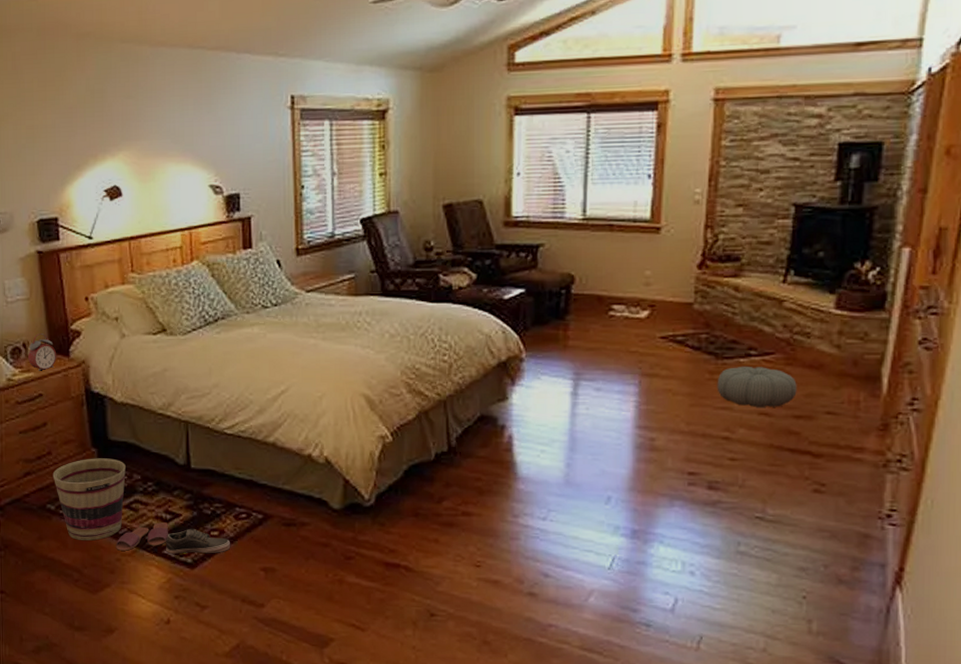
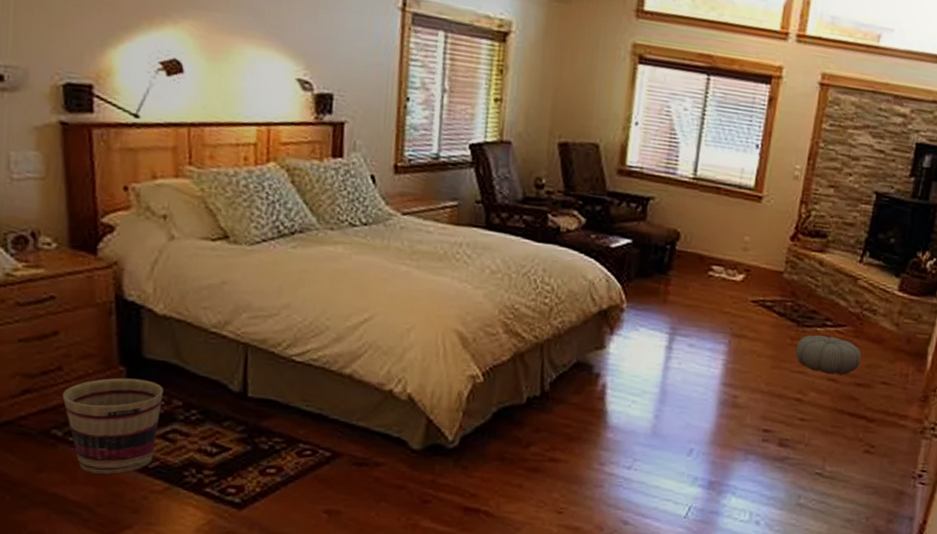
alarm clock: present [27,334,57,371] -> none [36,222,79,268]
slippers: present [116,522,169,551] -> none [143,456,214,488]
shoe: present [166,528,231,554] -> none [208,464,290,494]

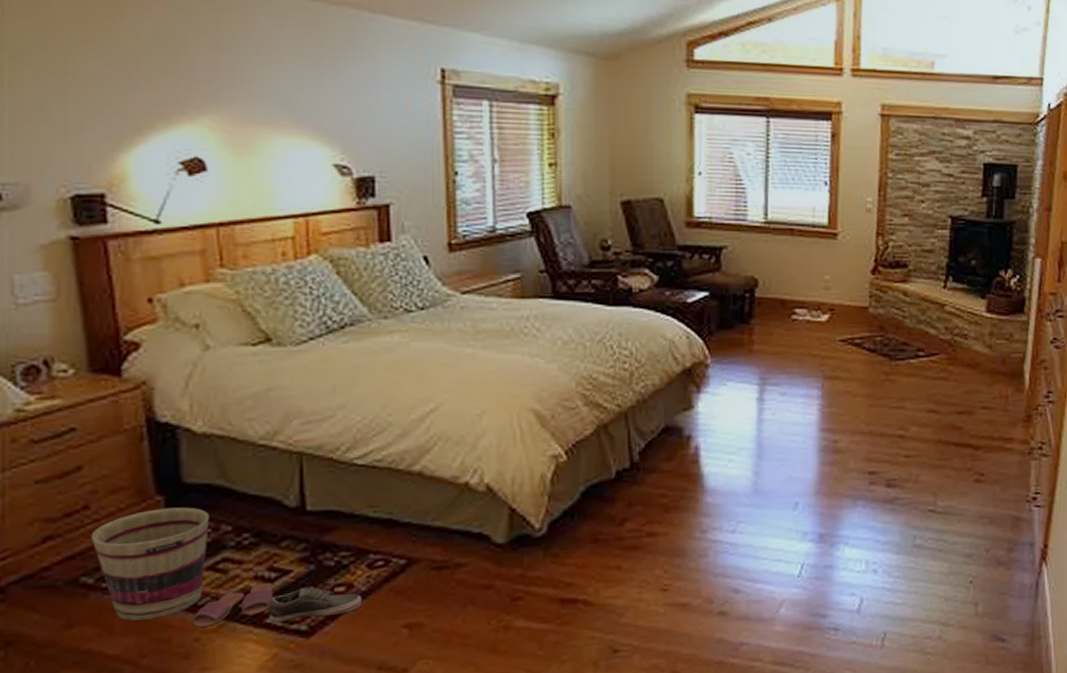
slippers: none [143,456,214,488] -> present [192,583,274,627]
shoe: none [208,464,290,494] -> present [269,586,363,623]
pouf: present [795,334,862,375] -> none [891,366,958,405]

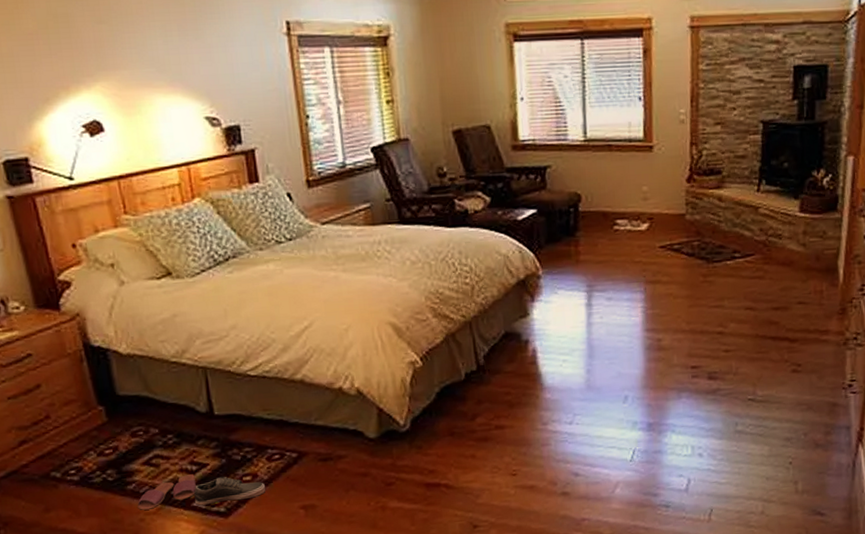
basket: present [91,507,209,621] -> none [54,414,143,506]

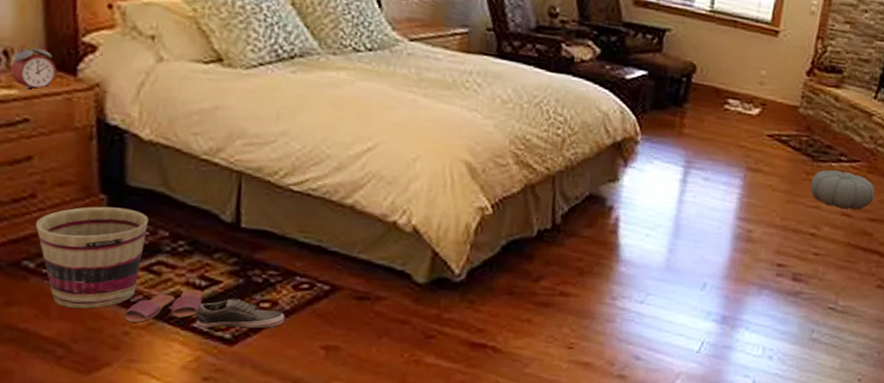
alarm clock: none [8,287,45,329] -> present [9,40,57,89]
basket: none [54,414,143,506] -> present [35,206,148,309]
pouf: none [709,267,774,303] -> present [810,169,875,210]

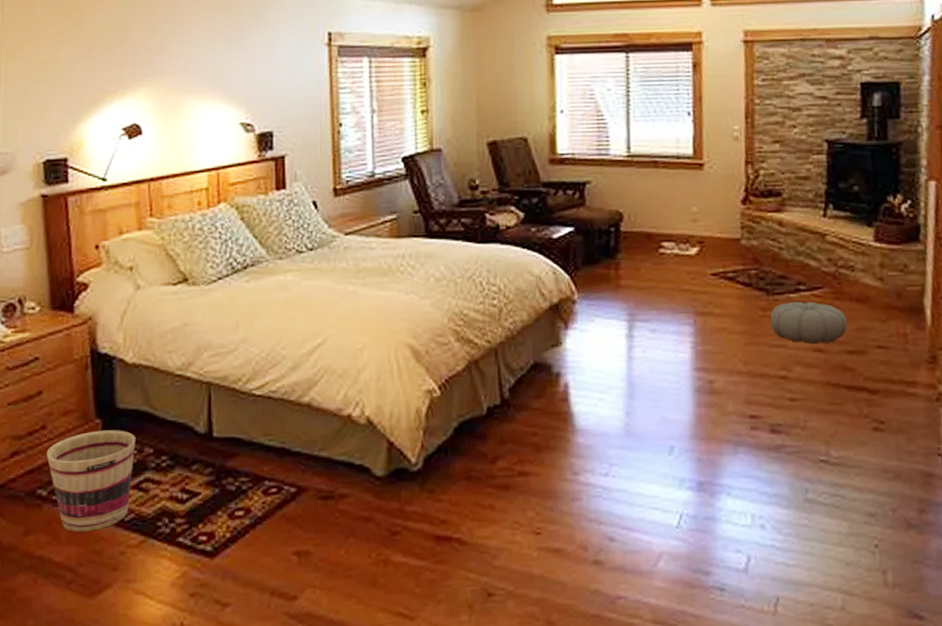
alarm clock: present [9,40,57,89] -> none [23,287,59,331]
slippers: present [124,290,203,323] -> none [120,504,185,542]
shoe: present [196,298,286,329] -> none [181,508,259,541]

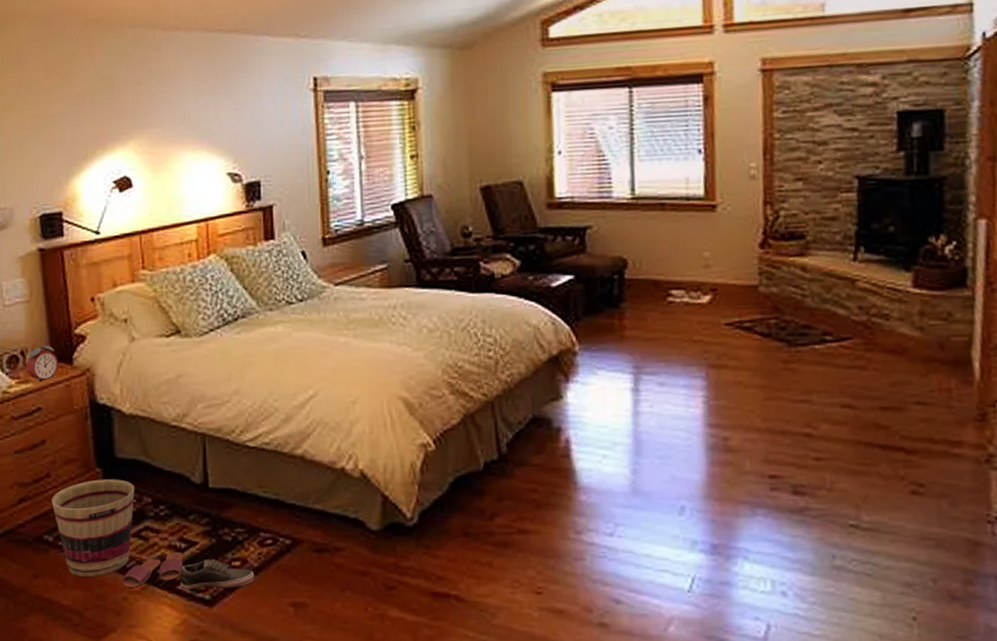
alarm clock: none [23,287,59,331] -> present [25,339,59,381]
slippers: none [120,504,185,542] -> present [122,553,184,588]
shoe: none [181,508,259,541] -> present [180,558,255,590]
pouf: present [770,301,847,344] -> none [792,353,881,399]

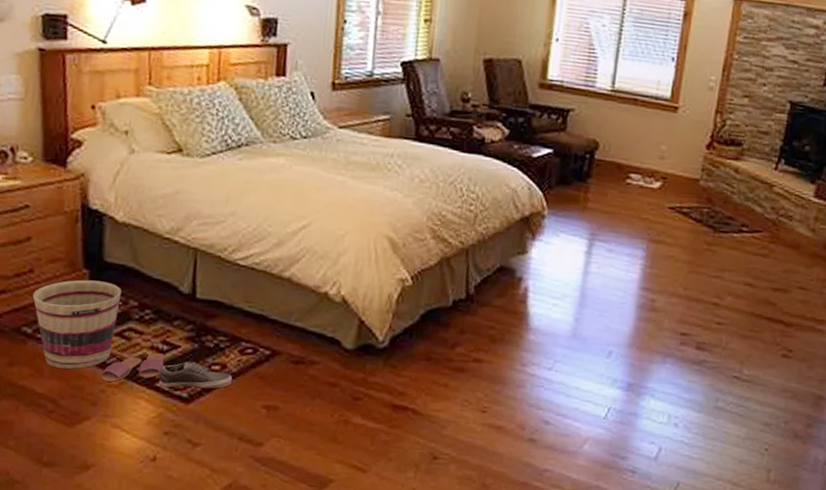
alarm clock: present [25,339,59,381] -> none [15,138,52,180]

